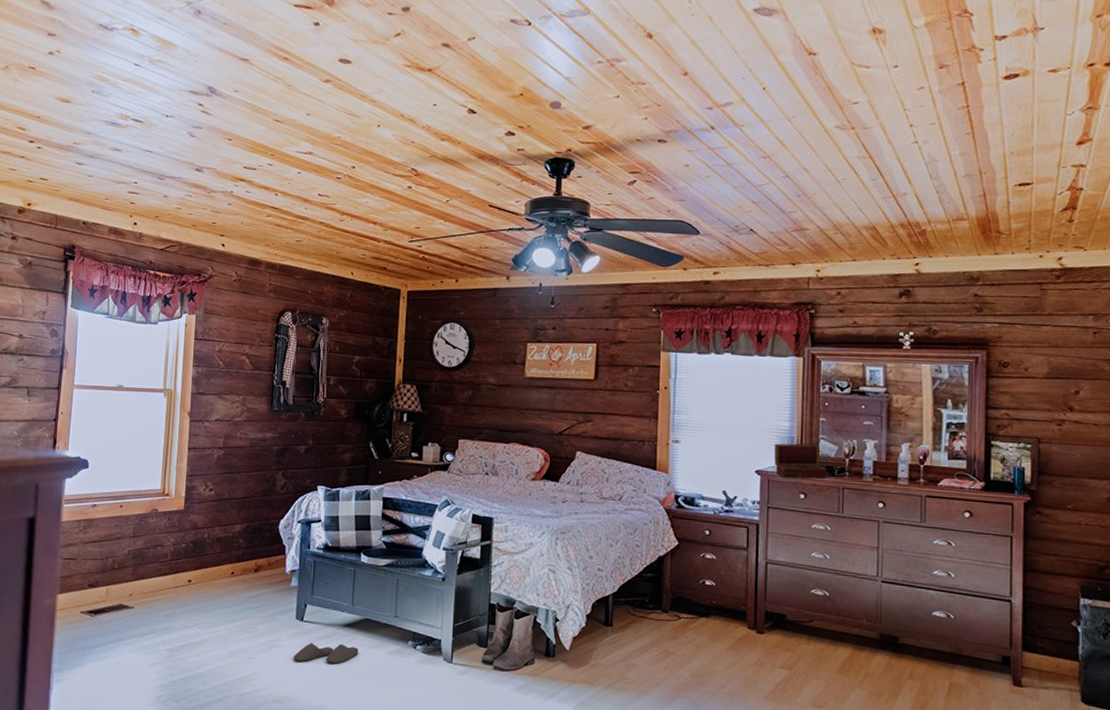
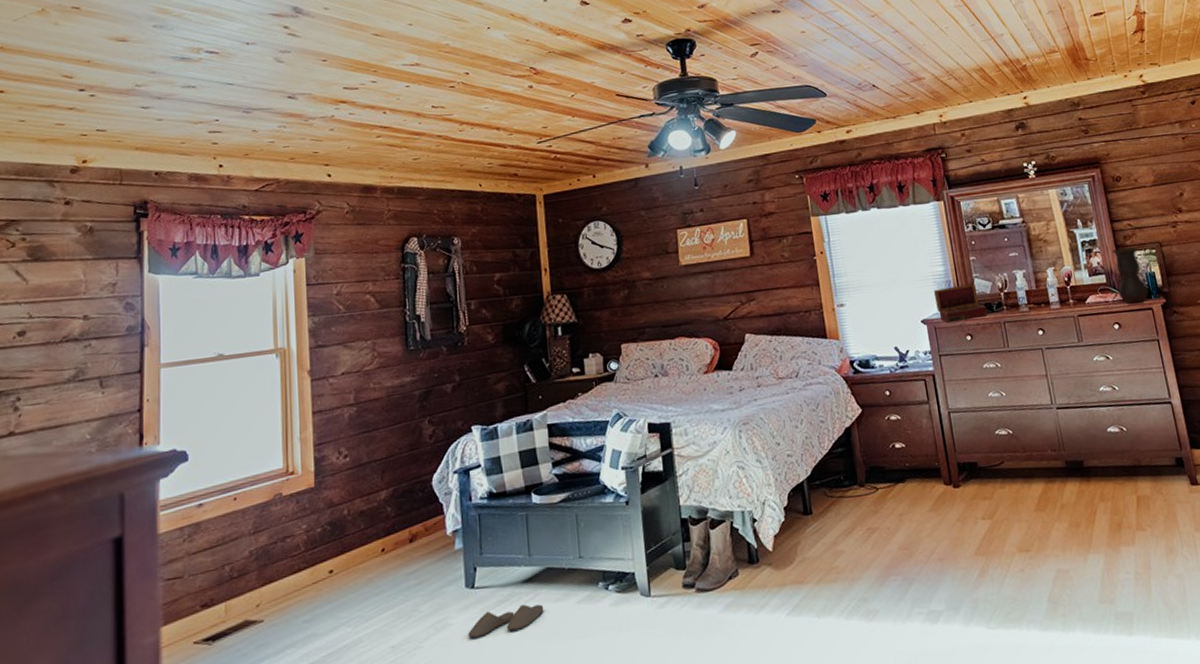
vase: none [977,436,1013,498] -> present [1111,247,1149,306]

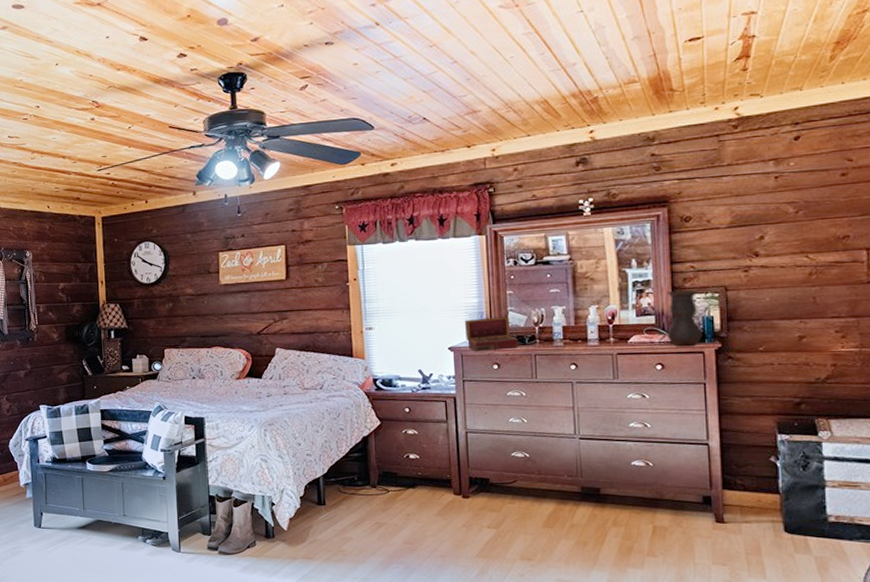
slippers: present [468,604,544,638] -> none [36,545,95,564]

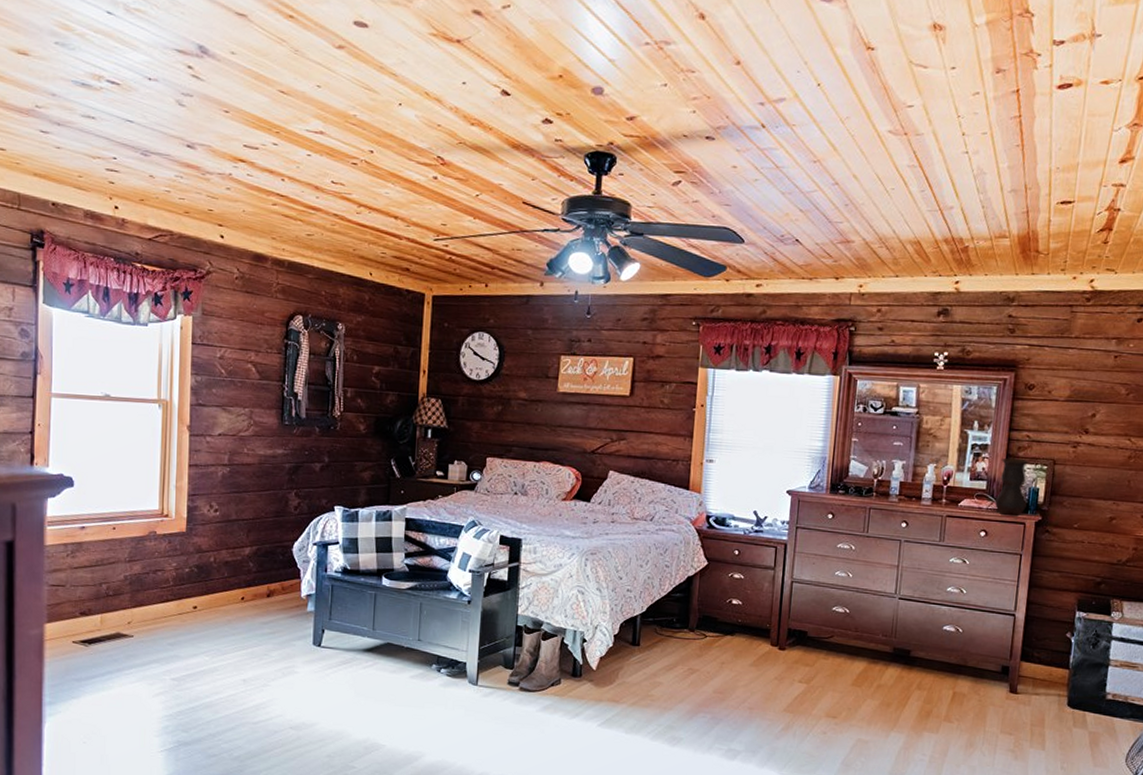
wooden box: present [465,316,518,352] -> none [805,463,856,500]

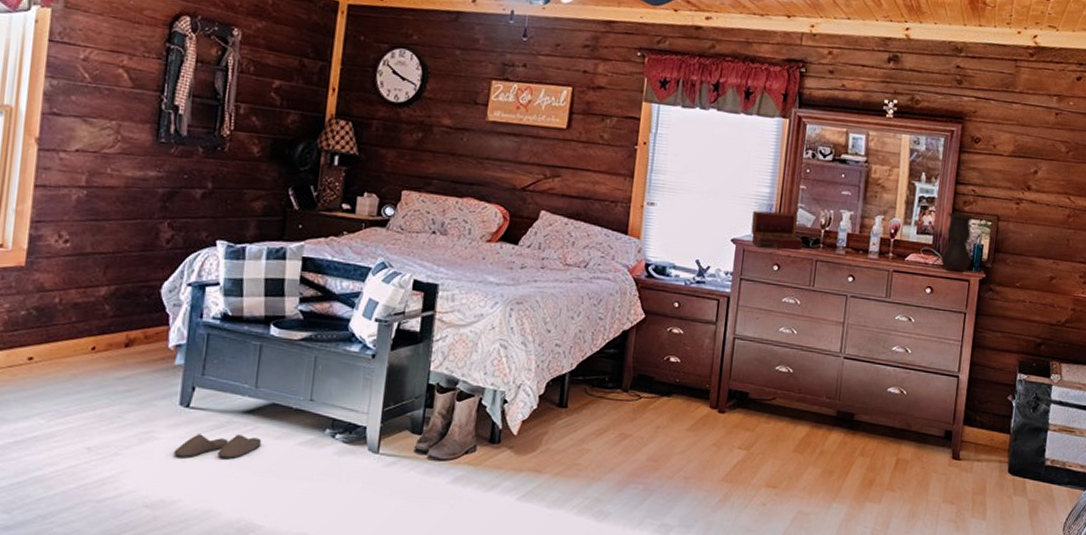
slippers: none [310,668,381,689] -> present [173,434,262,458]
wooden box: none [805,463,856,500] -> present [751,210,803,251]

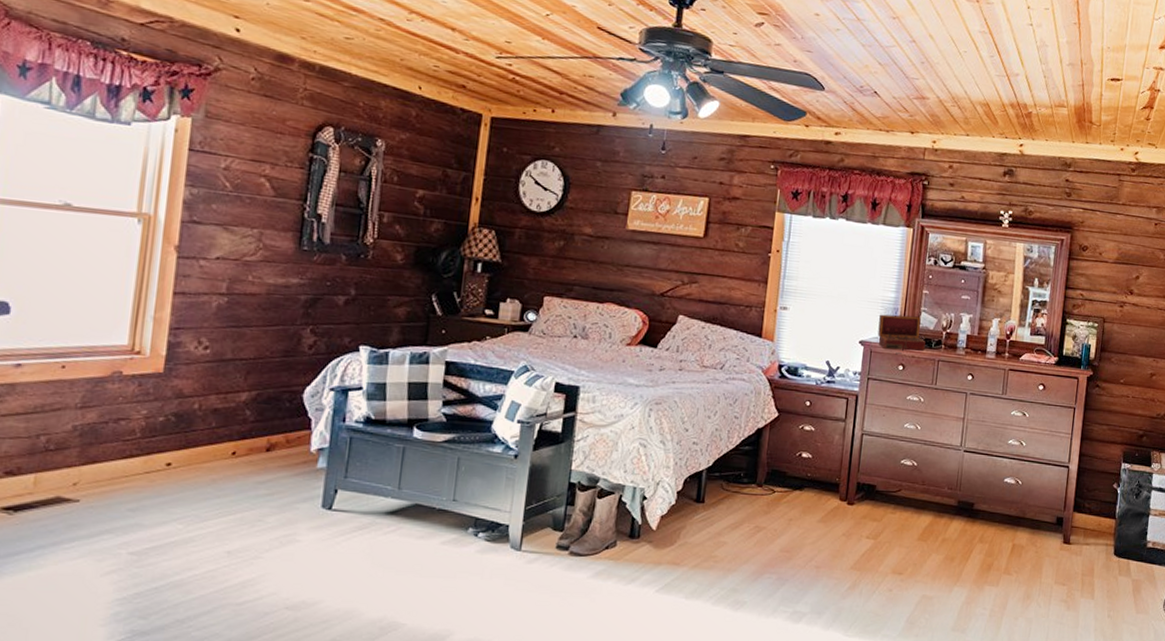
slippers: present [173,434,262,458] -> none [315,535,405,559]
vase: present [940,212,975,275] -> none [1051,314,1083,372]

